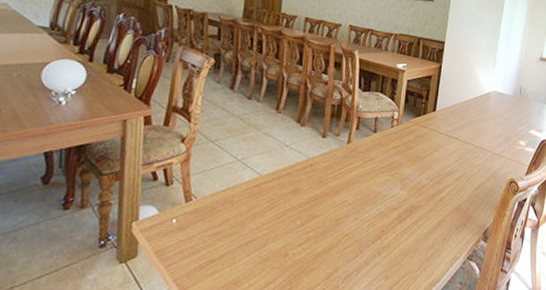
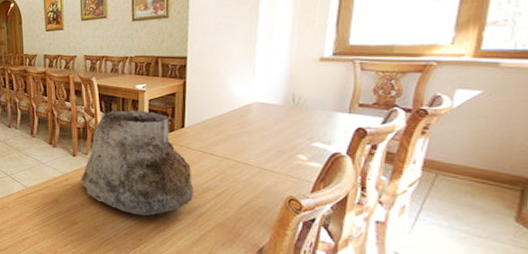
vase: none [328,89,438,203] -> present [81,110,194,216]

